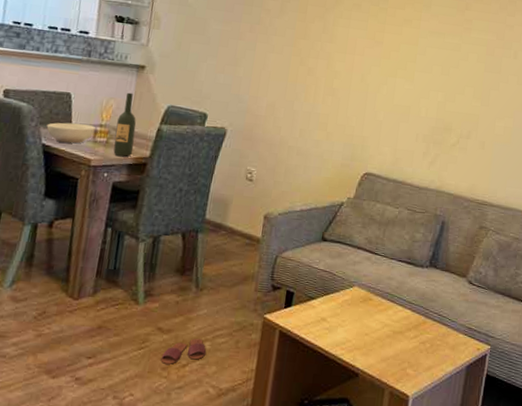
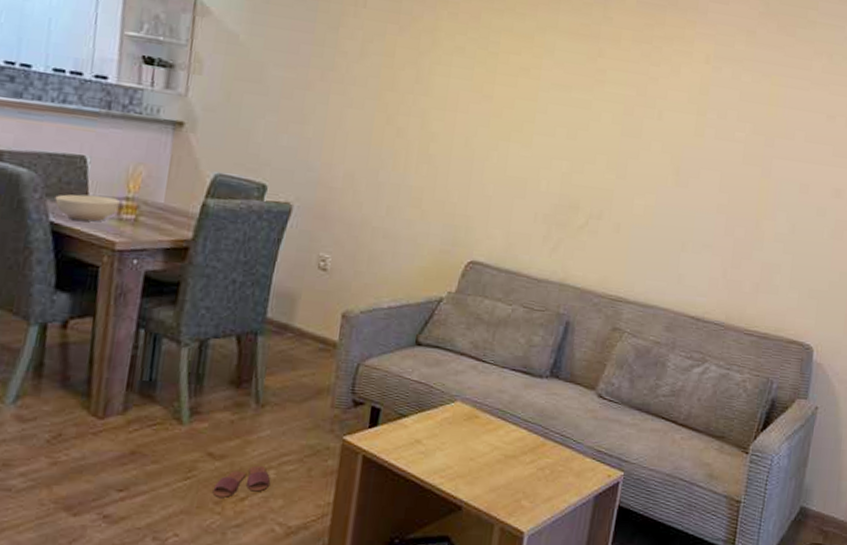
wine bottle: present [113,92,136,157] -> none [144,156,174,240]

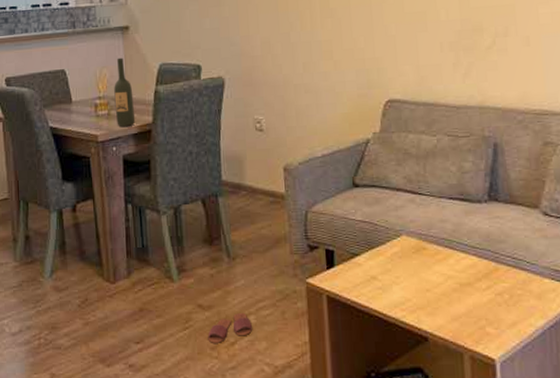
bowl: present [55,194,122,222] -> none [50,99,96,122]
wine bottle: none [144,156,174,240] -> present [114,57,136,128]

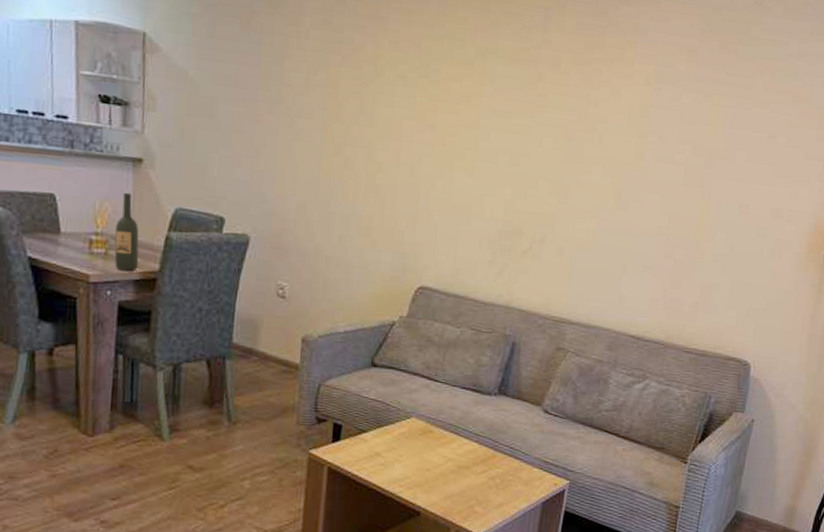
slippers: present [208,312,252,343] -> none [195,476,245,505]

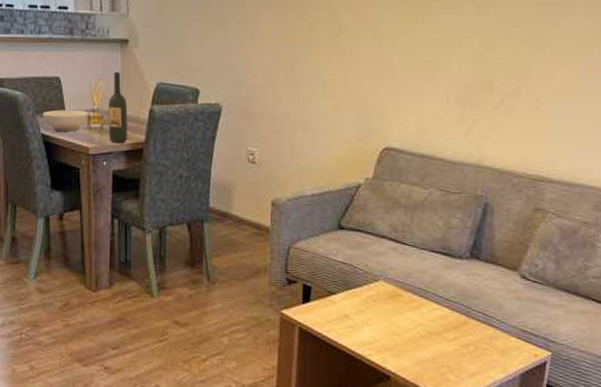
bowl: none [30,230,91,256] -> present [43,109,89,132]

